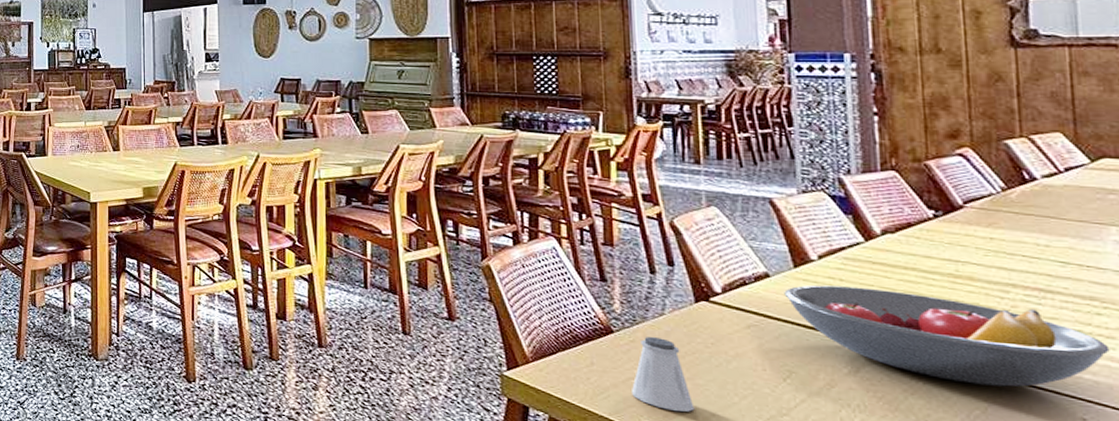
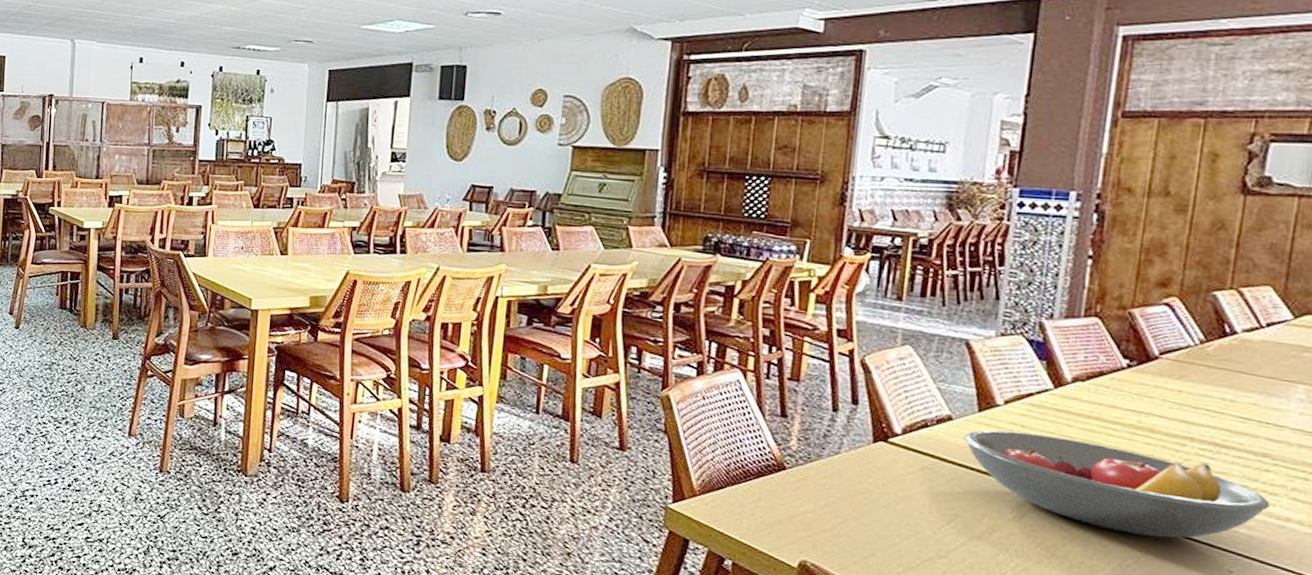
saltshaker: present [632,337,695,412] -> none [795,475,855,551]

